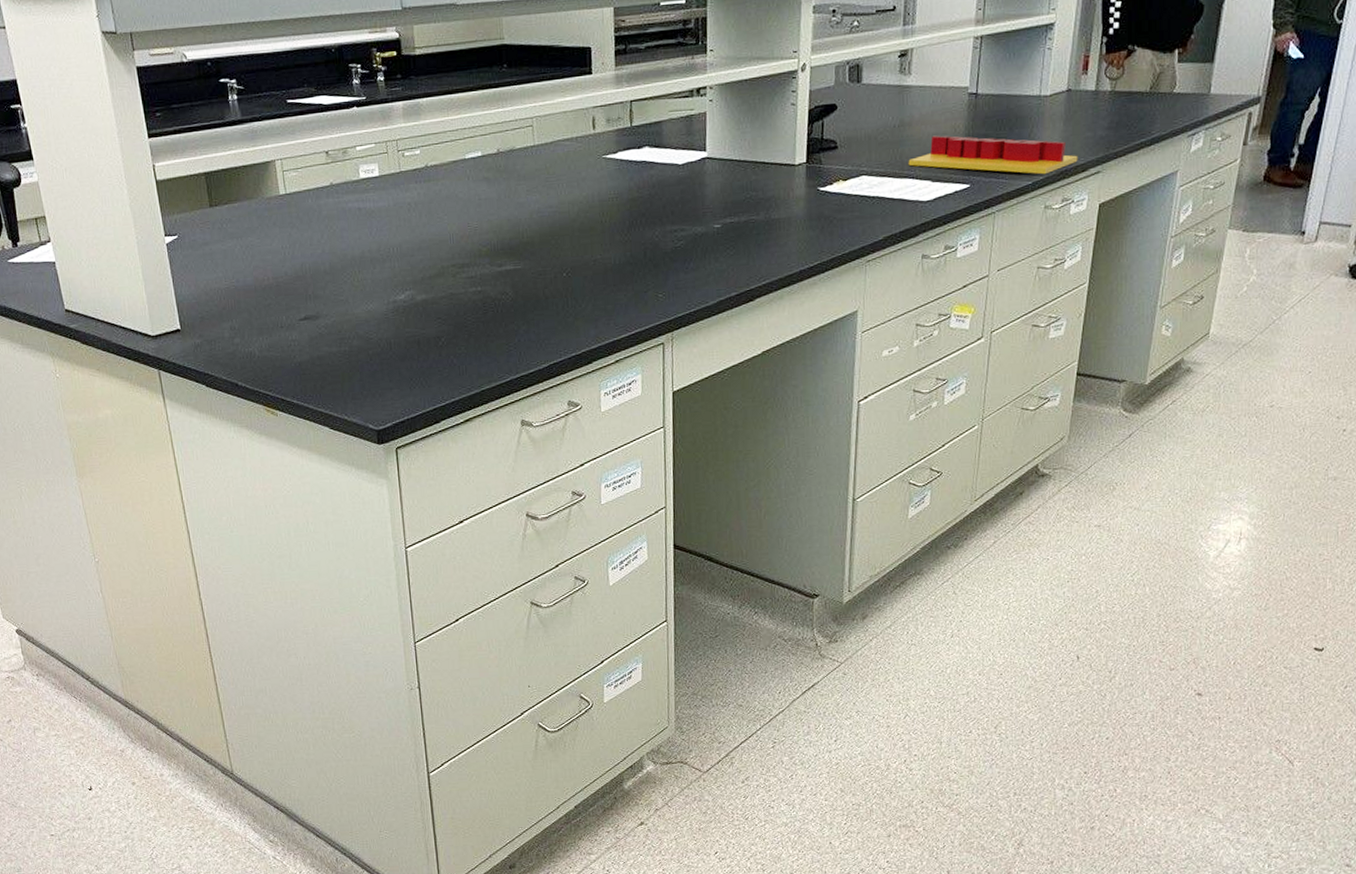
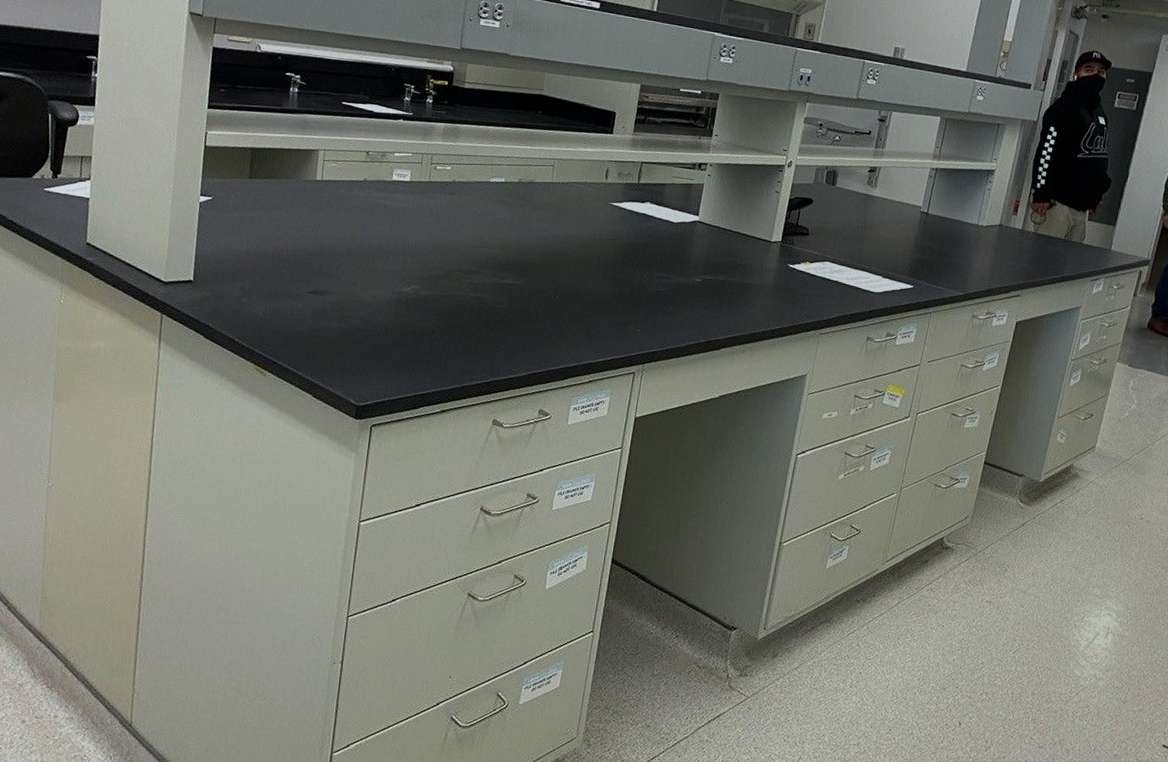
clipboard: present [908,135,1078,175] -> none [865,240,1003,290]

